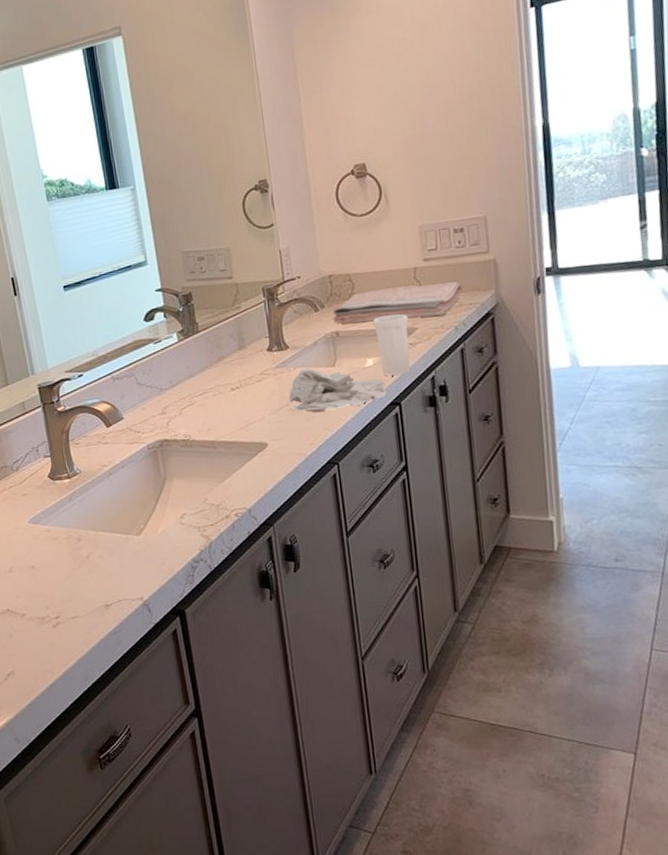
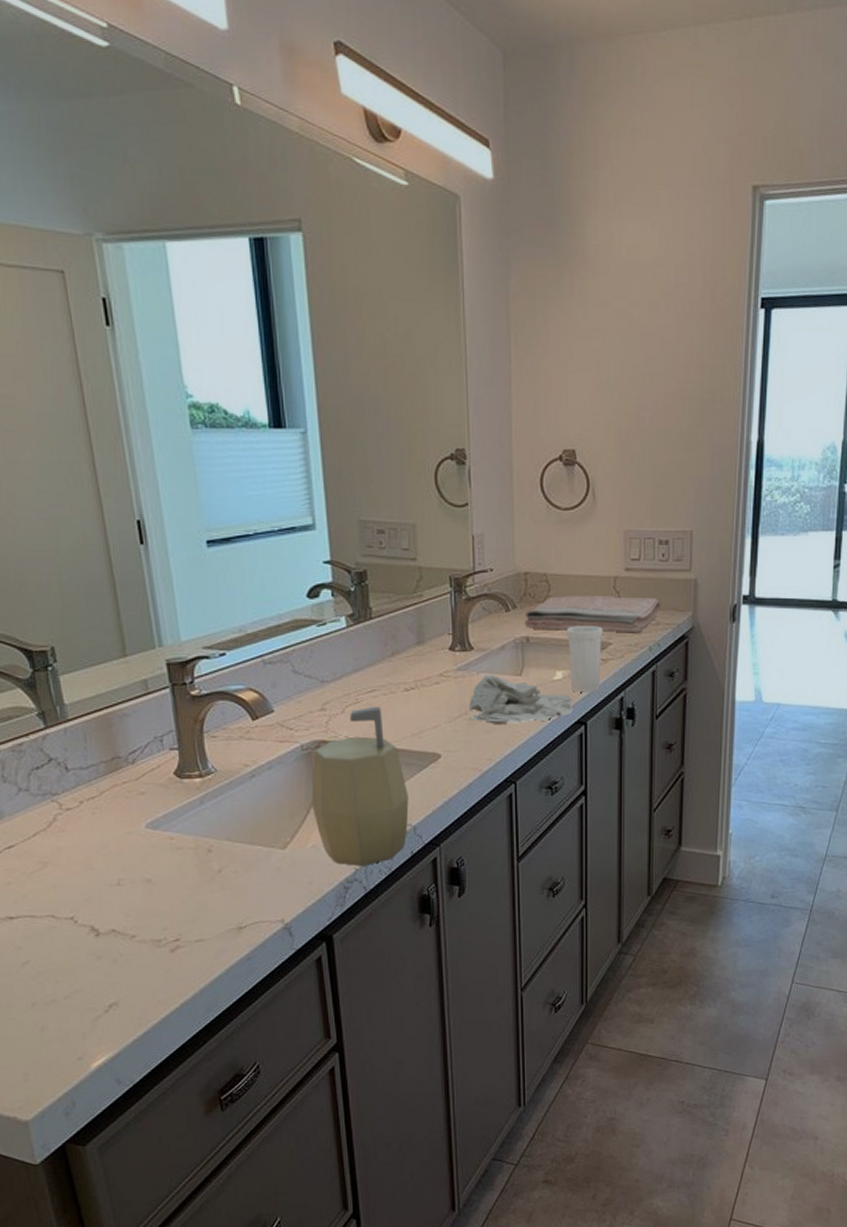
soap dispenser: none [157,405,244,547] -> present [311,706,409,866]

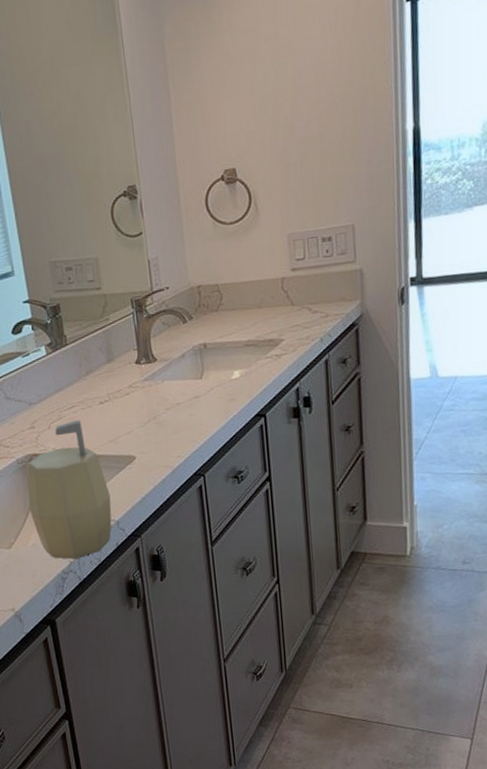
tissue: present [470,674,573,725] -> none [157,380,252,426]
towel: present [524,594,661,632] -> none [201,292,329,336]
cup: present [567,626,603,692] -> none [240,325,276,388]

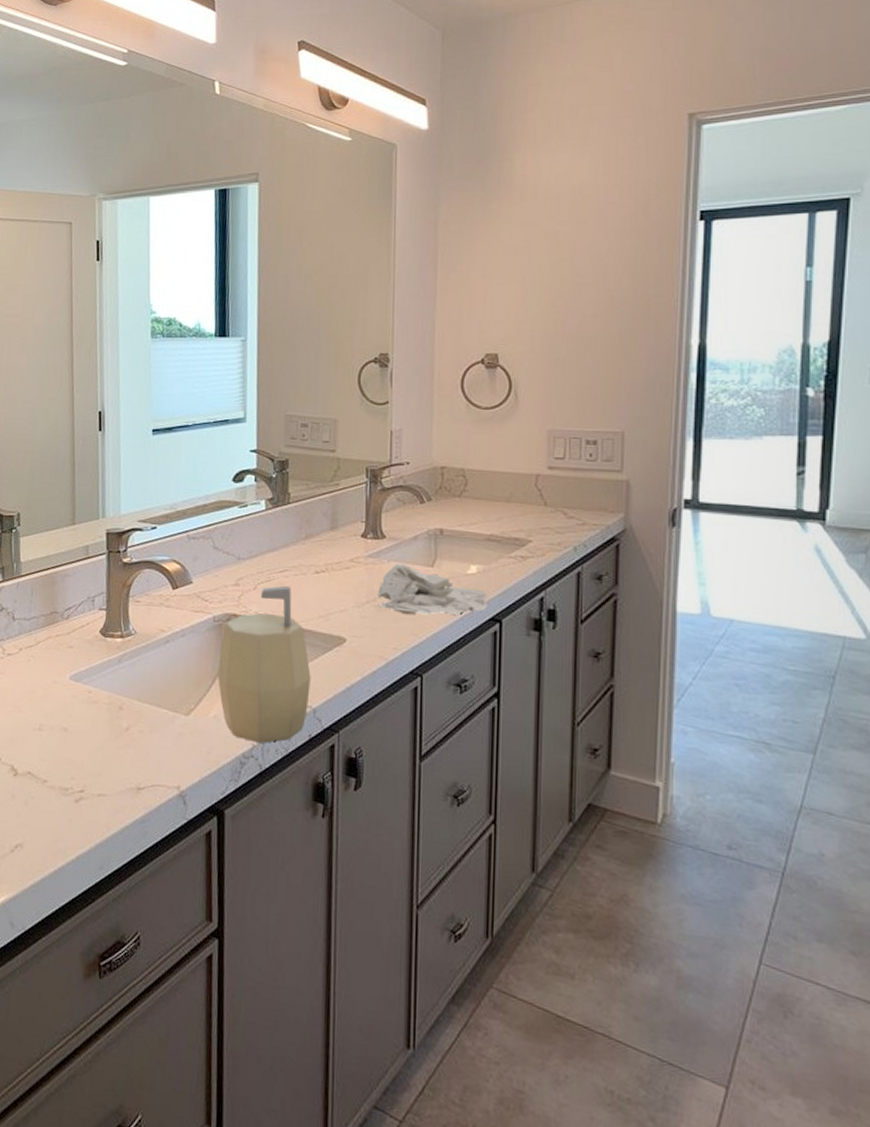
tissue: none [157,380,252,426] -> present [378,563,487,615]

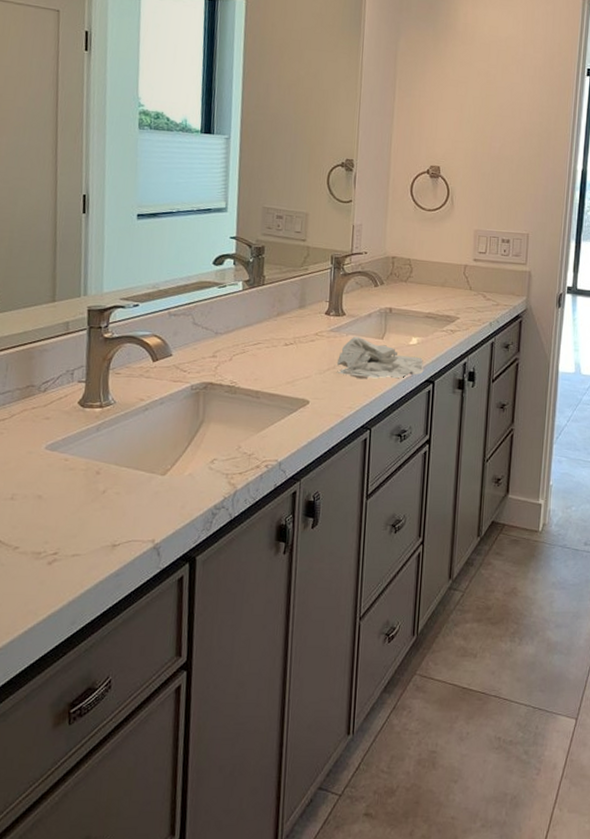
soap dispenser: present [217,585,311,743] -> none [193,356,278,495]

